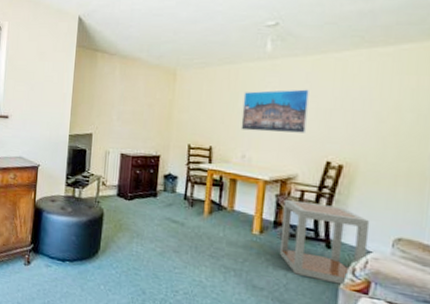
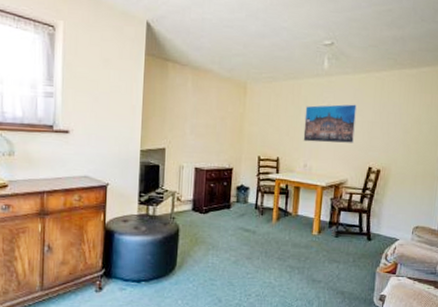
side table: present [279,199,370,285] -> none [333,201,398,269]

